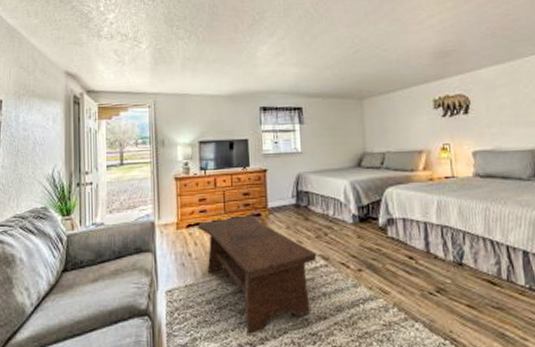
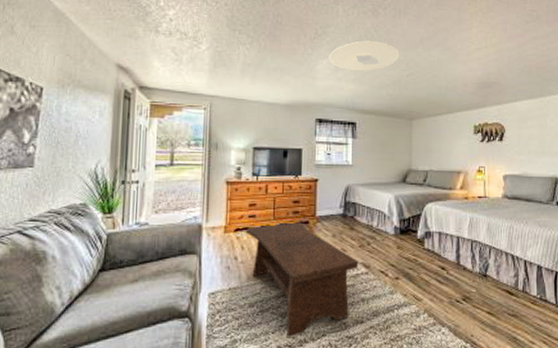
ceiling light: none [268,20,343,55] -> present [329,41,399,72]

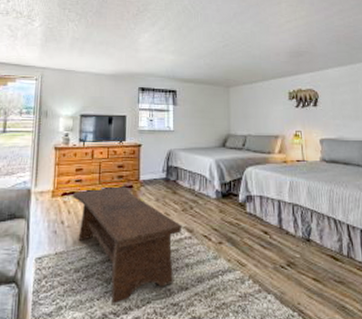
ceiling light: present [329,41,399,72] -> none [150,16,215,44]

